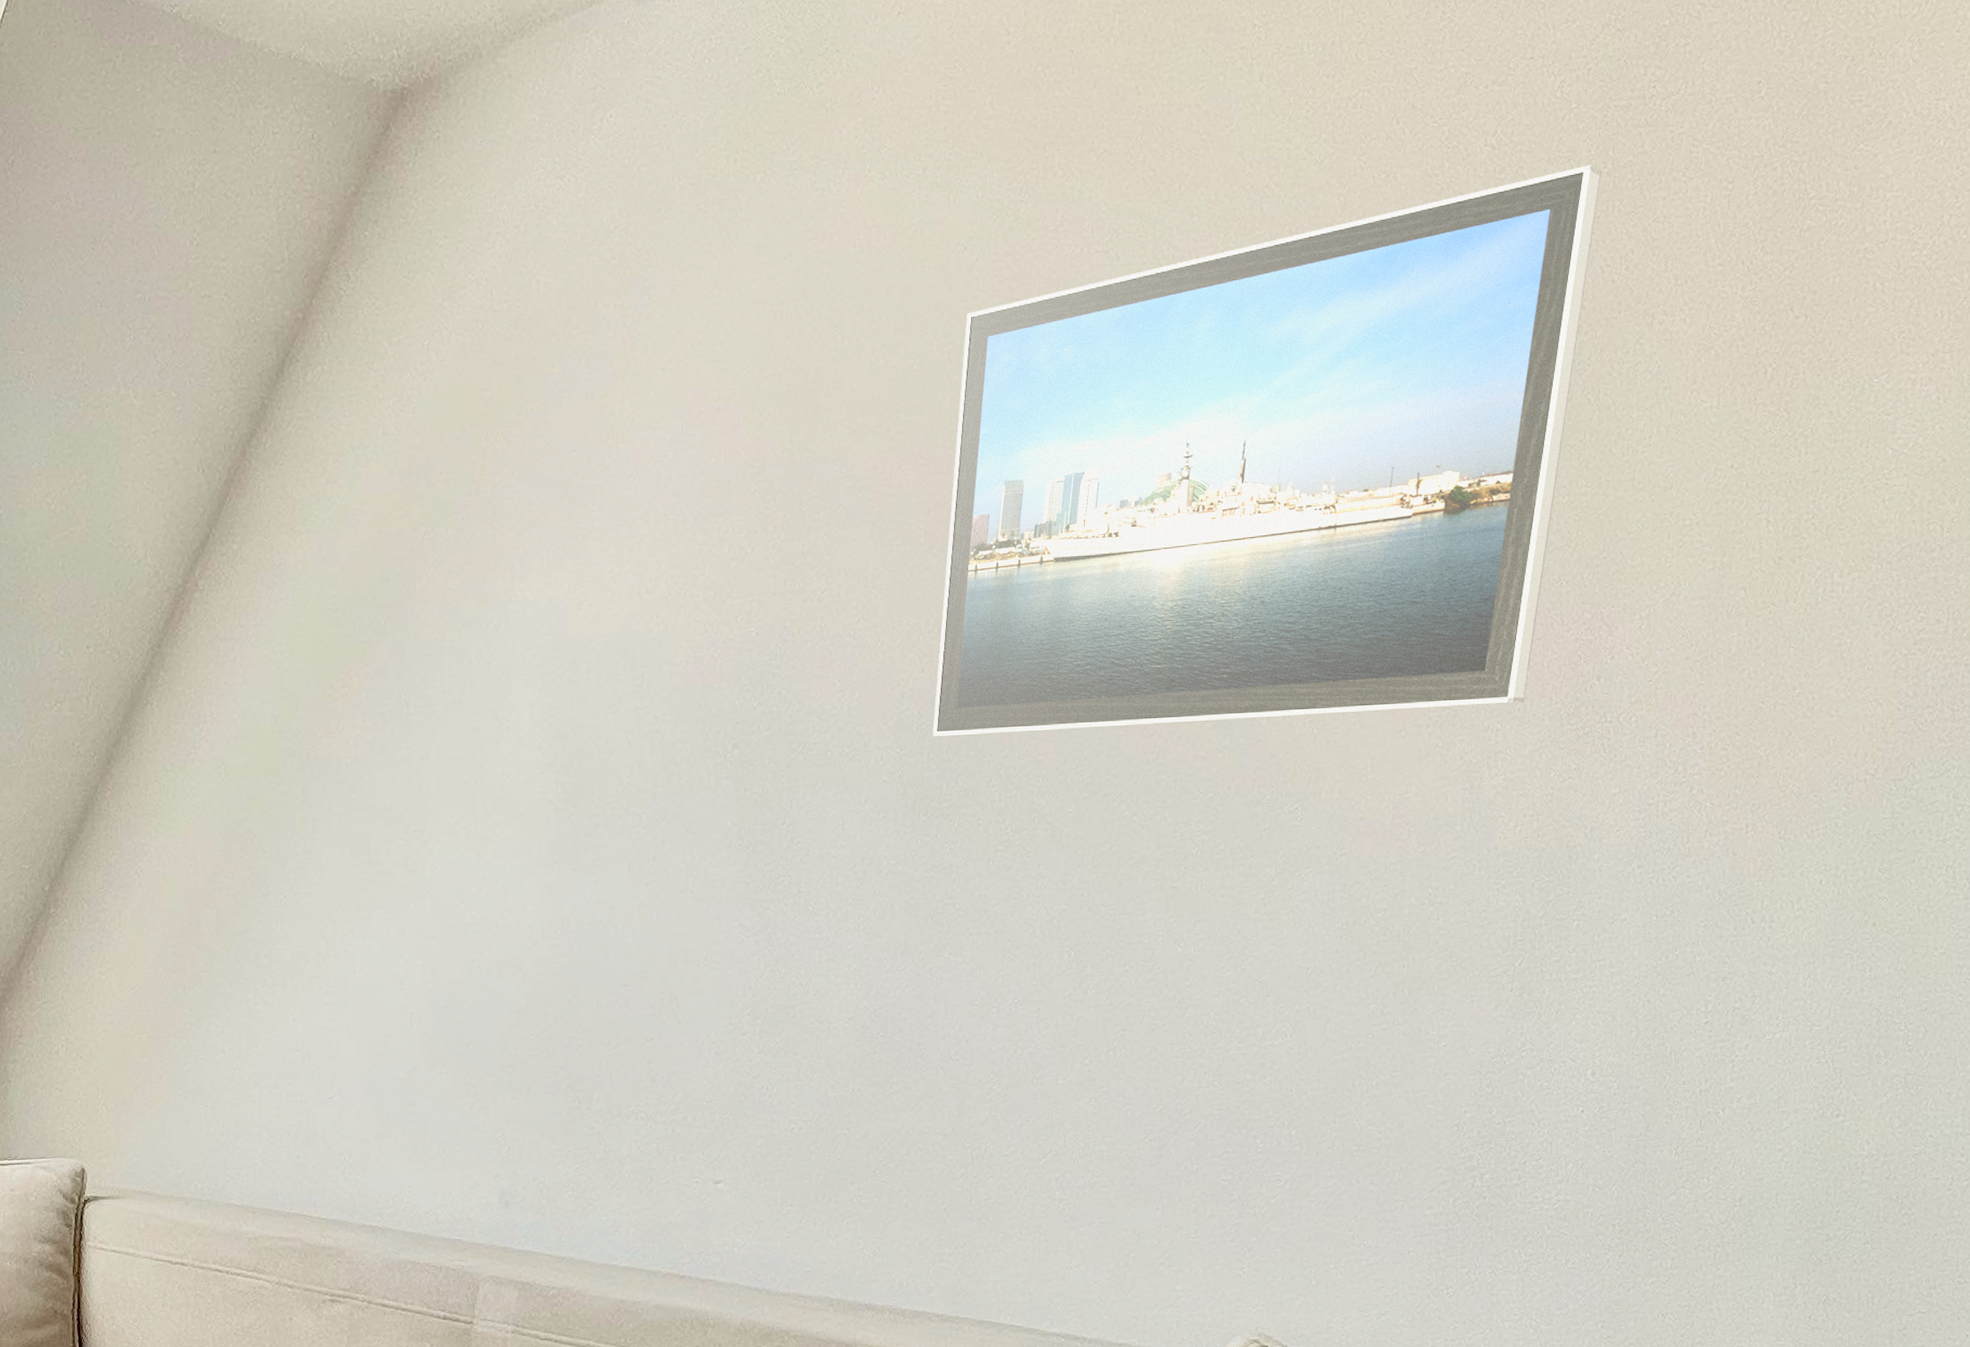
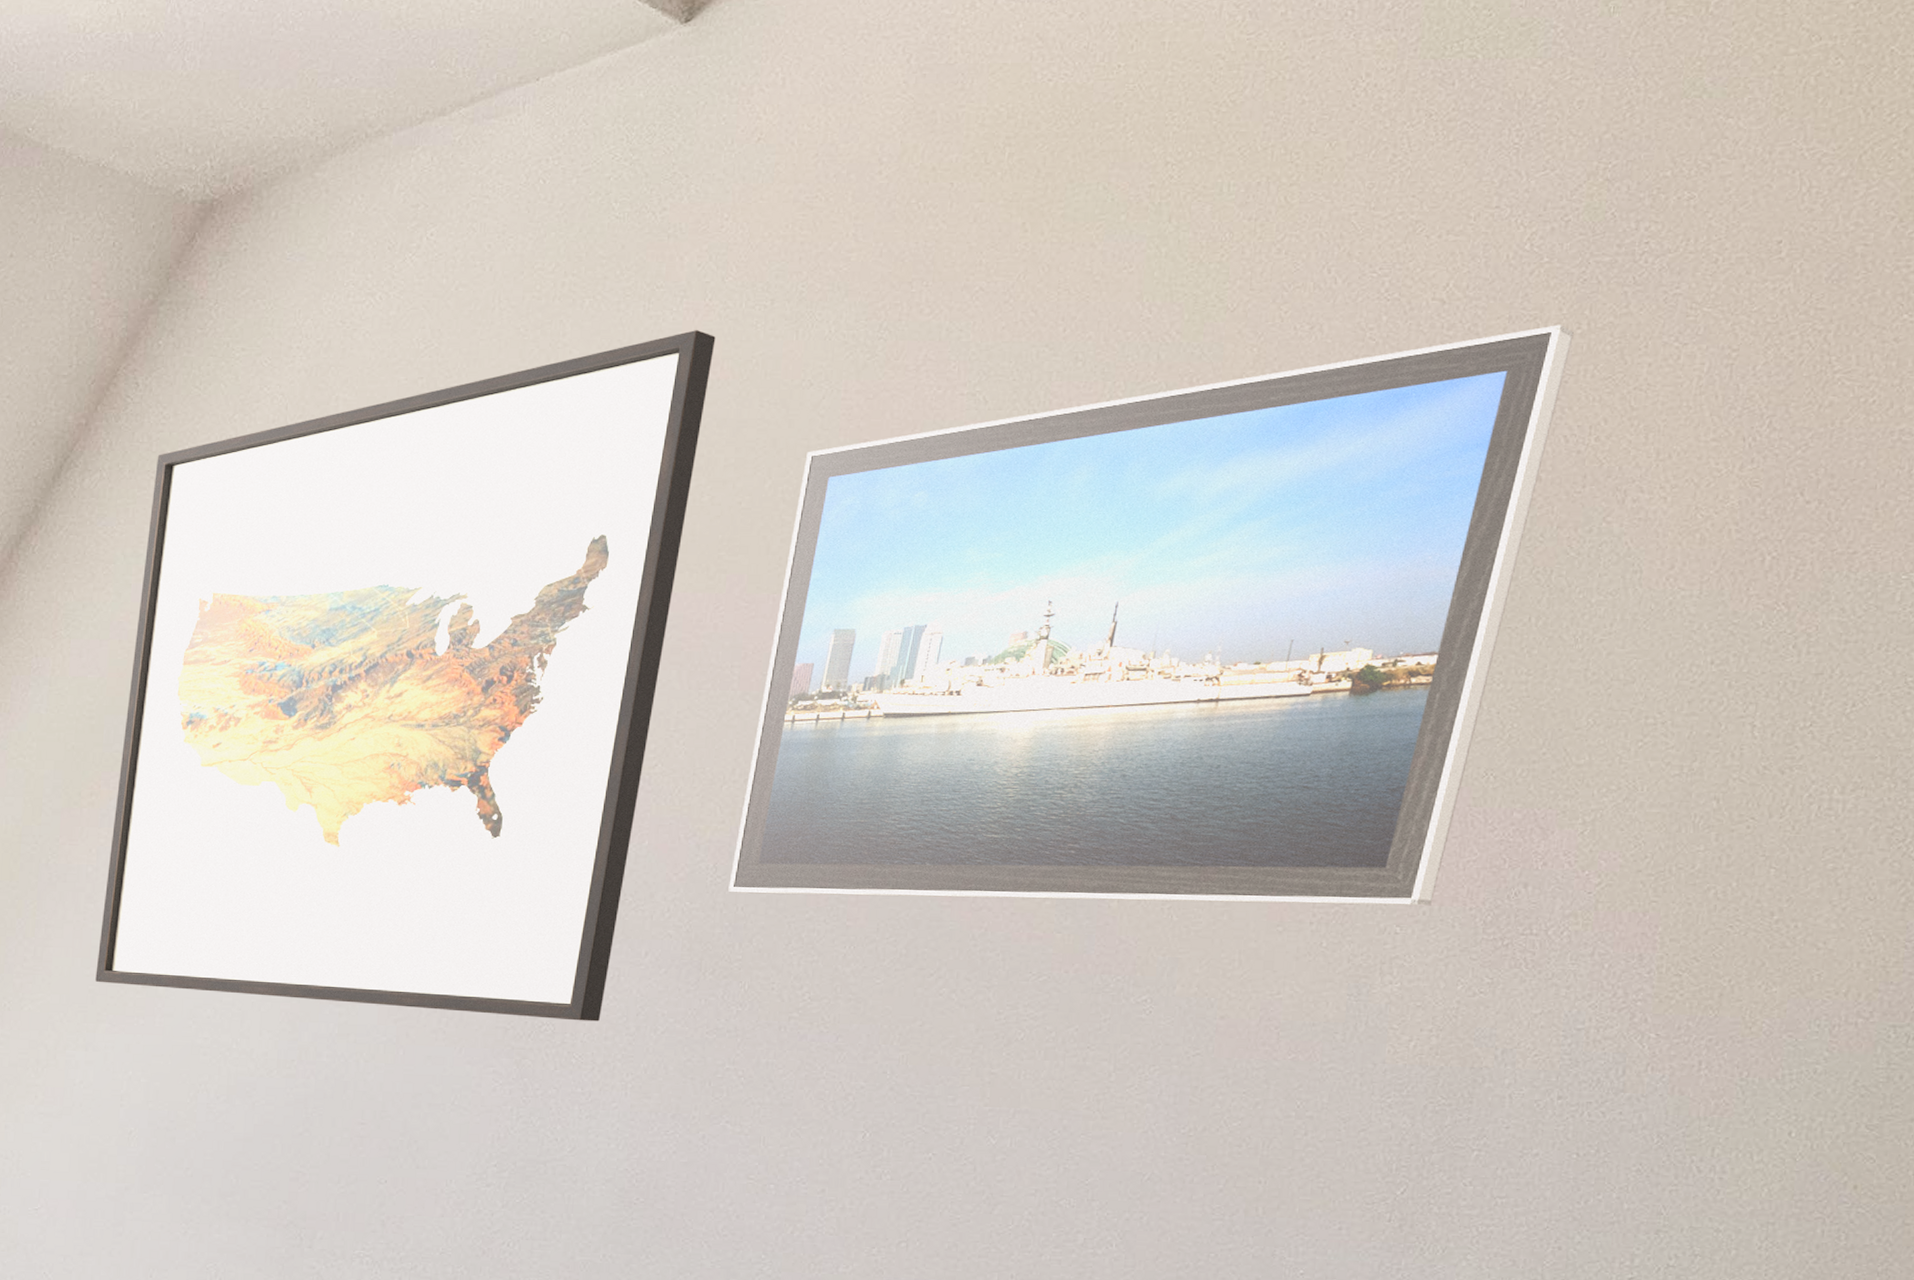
wall art: none [364,200,877,871] -> present [95,330,716,1022]

